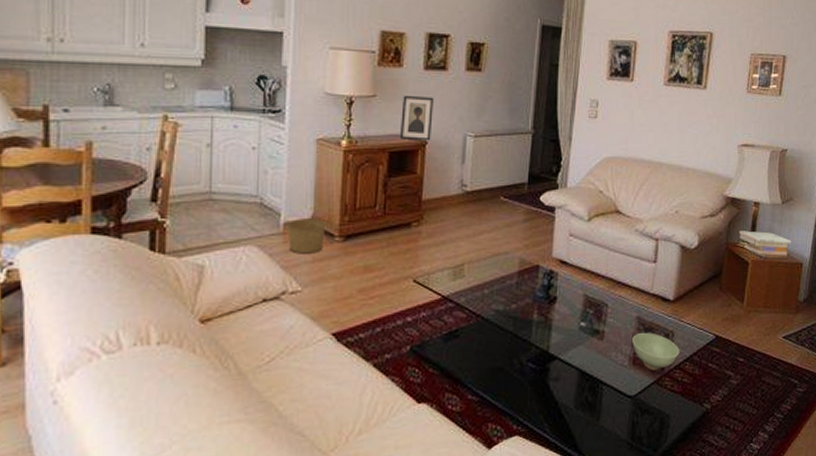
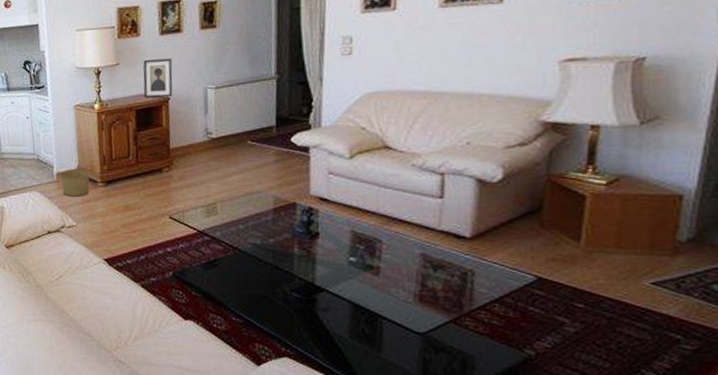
bowl: present [632,332,679,371] -> none [417,269,484,310]
books: present [738,230,791,260] -> none [566,159,660,192]

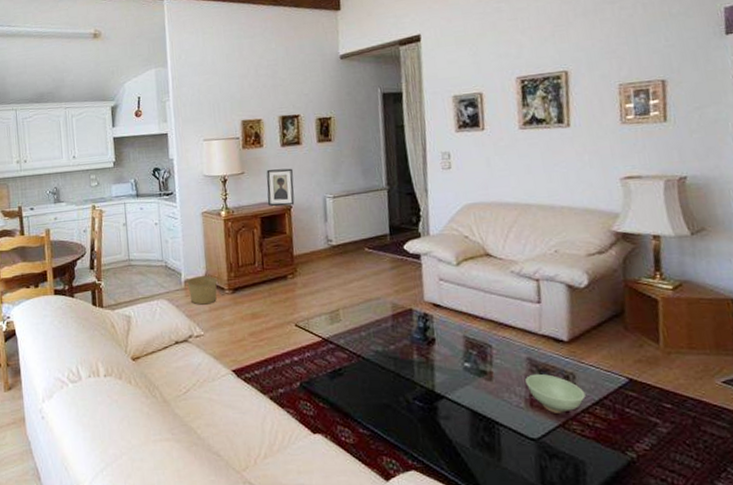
bowl: none [417,269,484,310] -> present [525,373,585,414]

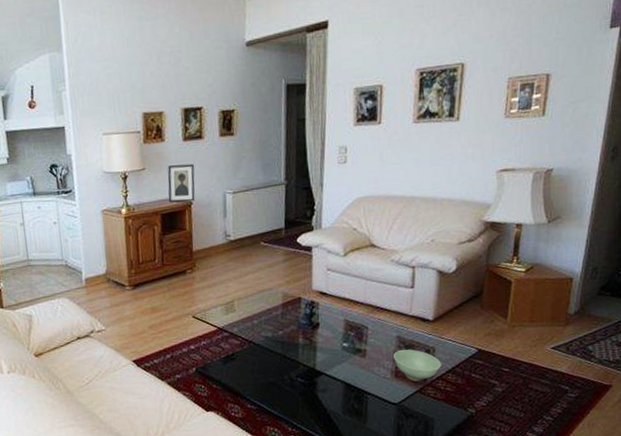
basket: present [187,276,217,305] -> none [87,273,118,302]

